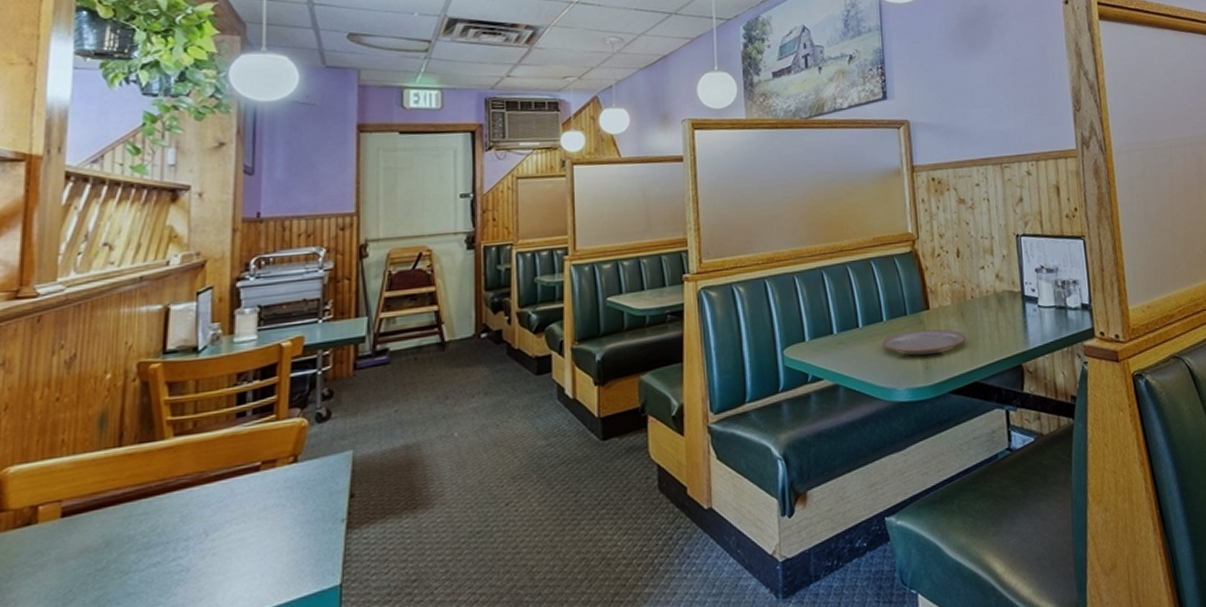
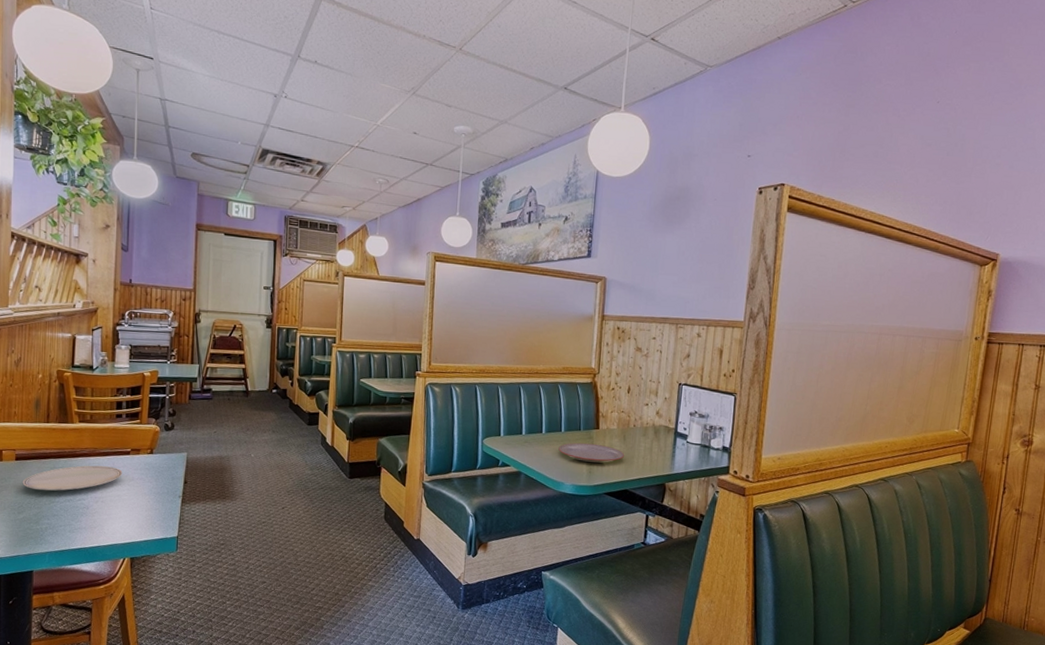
plate: none [73,495,248,560] -> present [22,465,123,491]

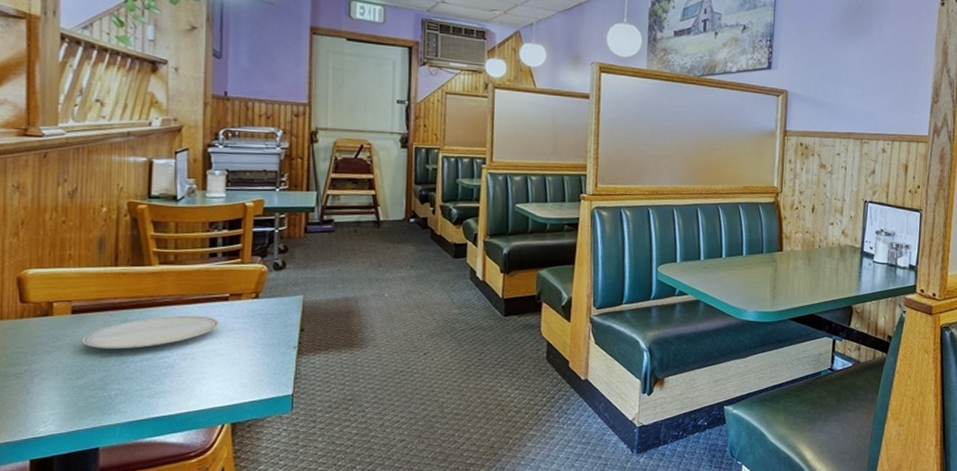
plate: present [558,442,625,463] -> none [740,266,810,287]

